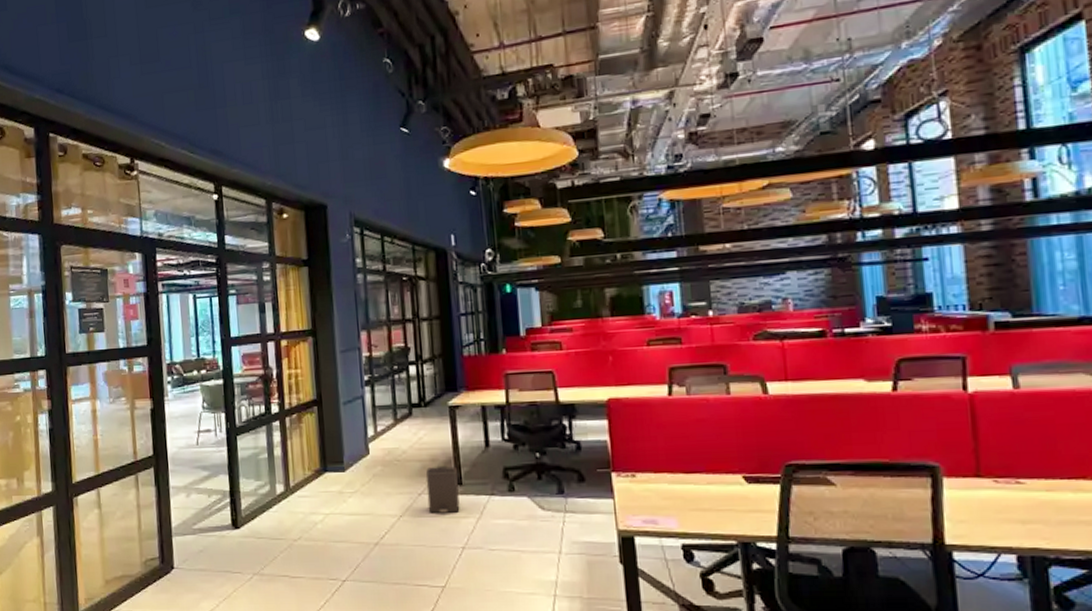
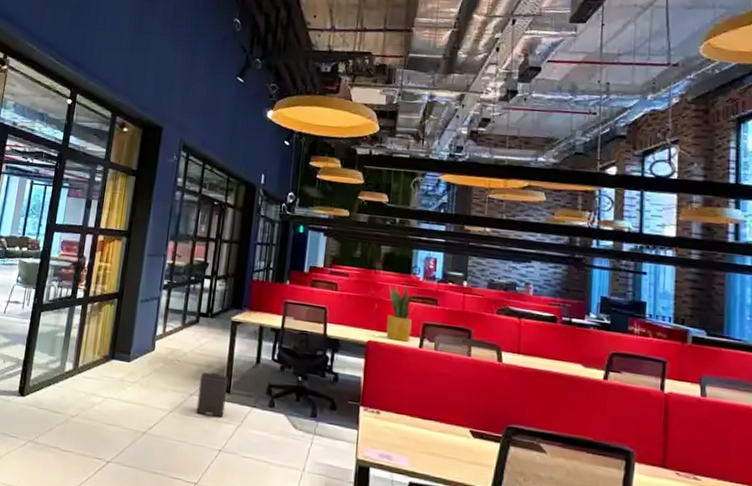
planter: none [621,329,657,393] -> present [386,285,416,342]

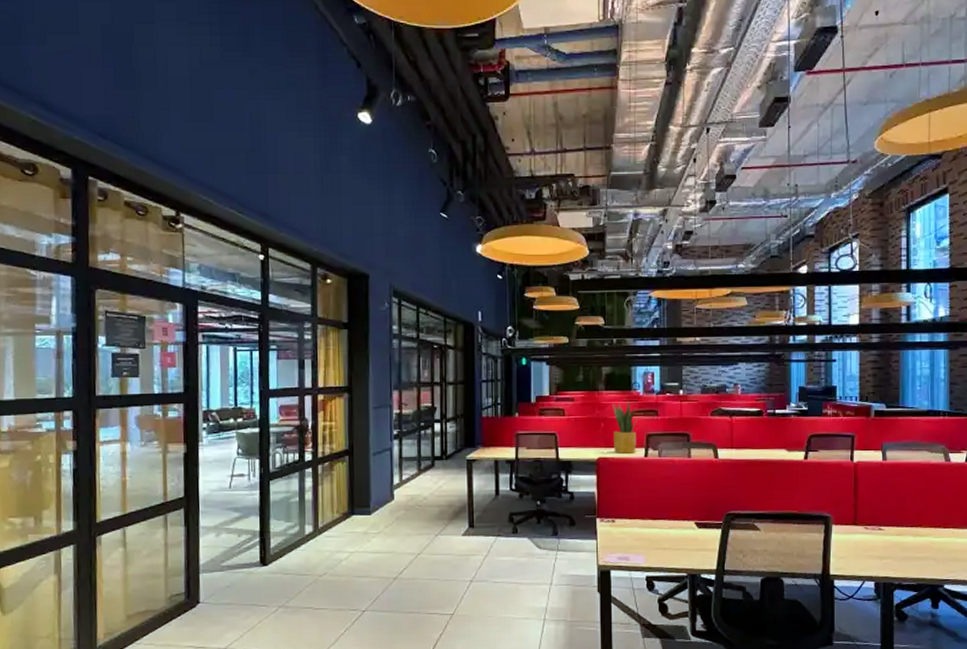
pedal bin: present [196,372,228,418] -> none [442,510,471,552]

